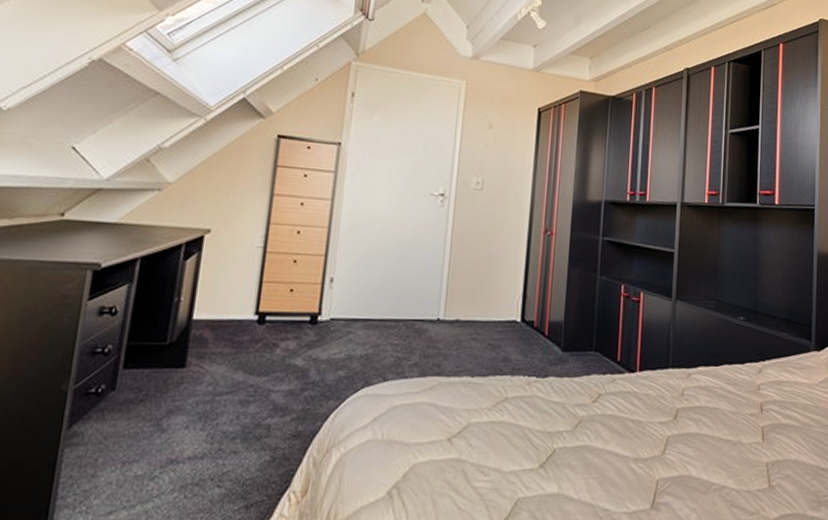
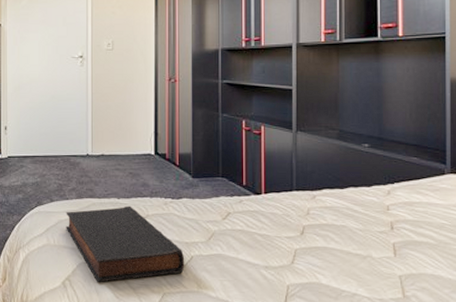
book: none [400,386,546,489] -> present [66,205,185,282]

